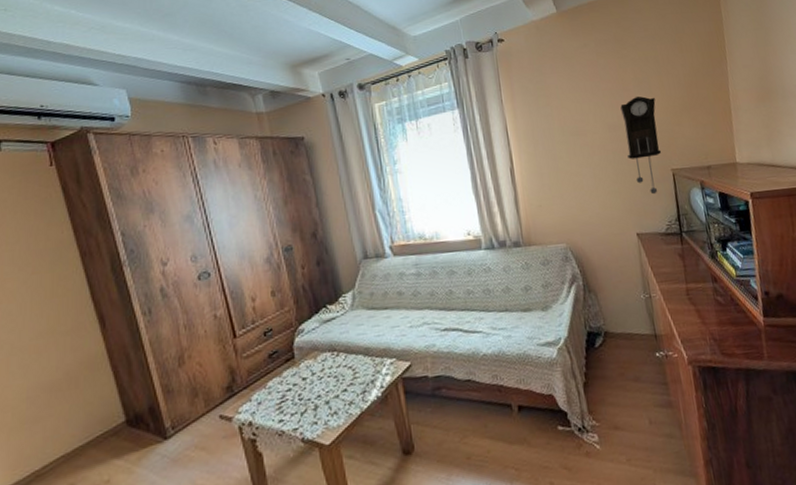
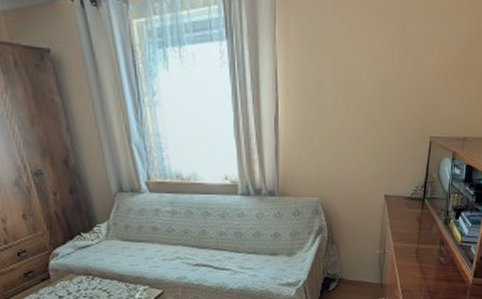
pendulum clock: present [620,96,662,195] -> none [392,53,432,160]

